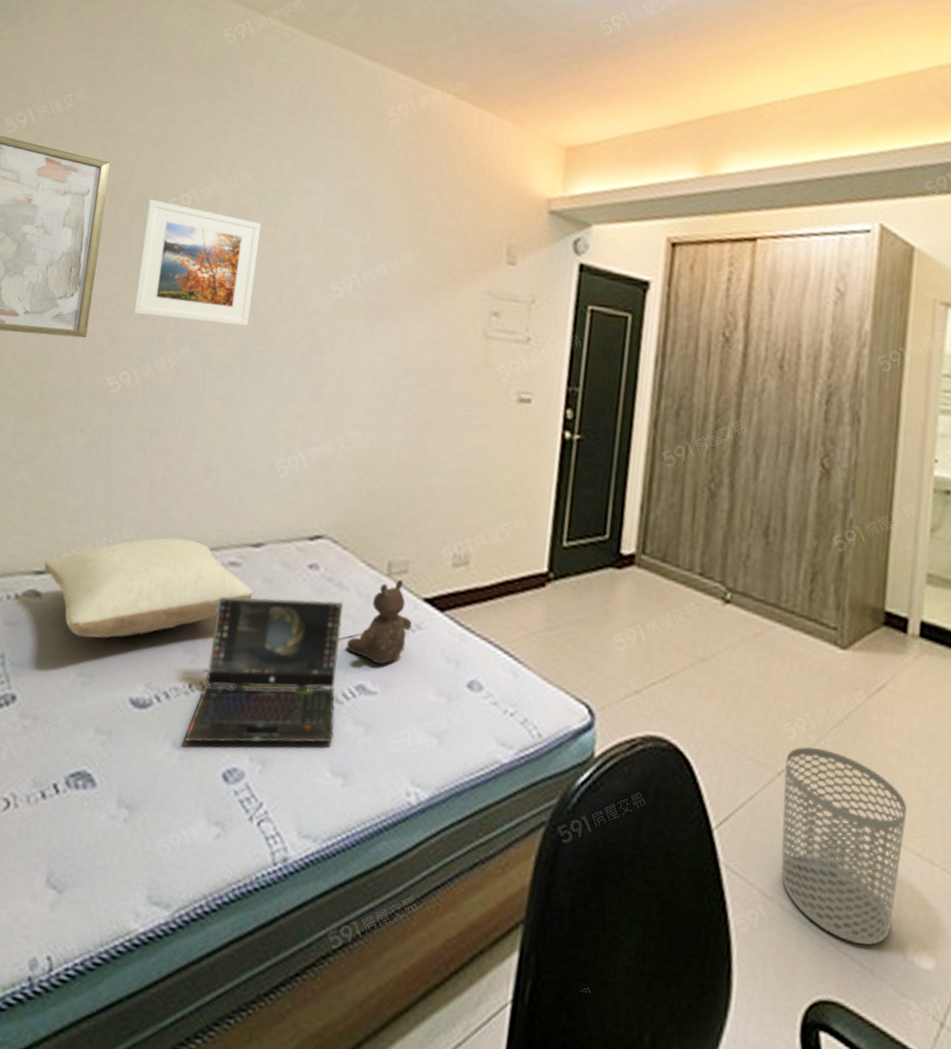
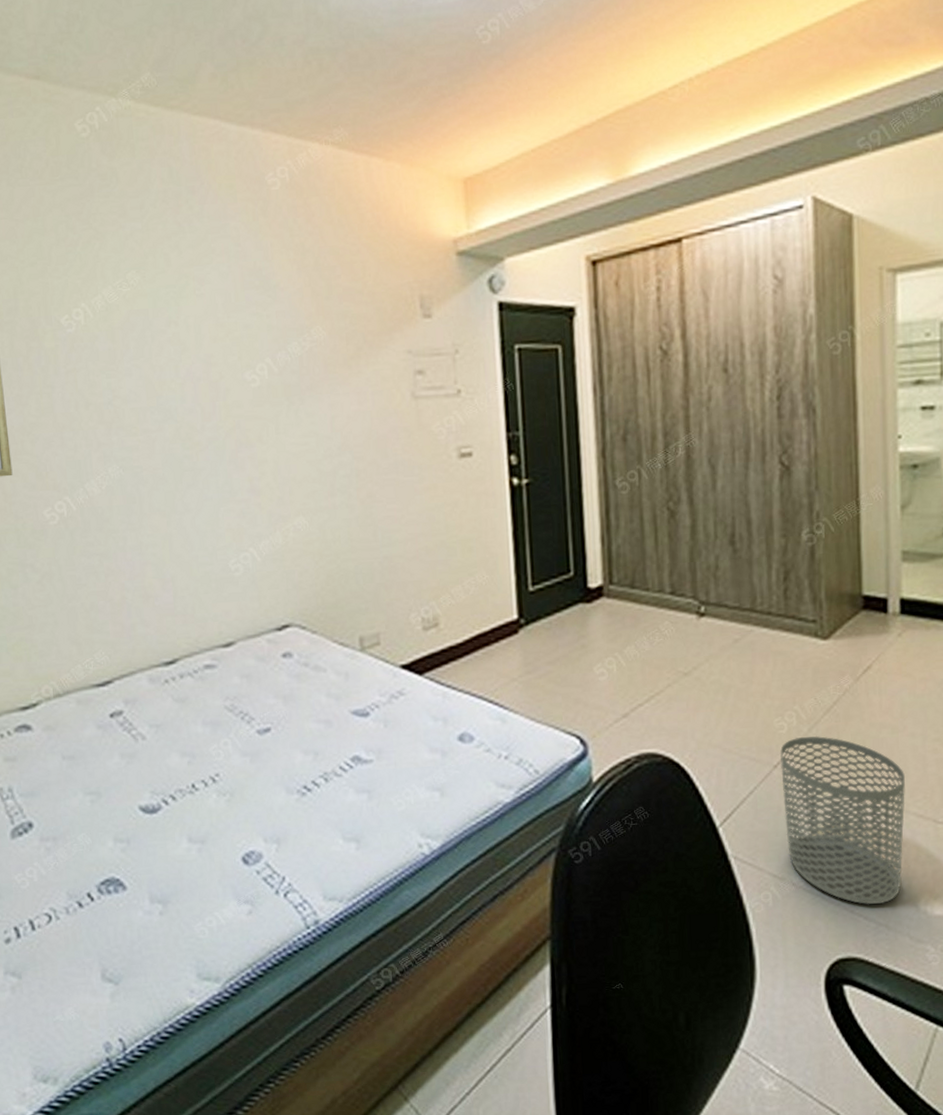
pillow: present [43,537,254,638] -> none [26,651,235,760]
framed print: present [132,199,261,326] -> none [39,321,171,442]
laptop computer: present [184,596,344,743] -> none [198,683,340,835]
stuffed bear: present [346,579,413,665] -> none [334,651,395,735]

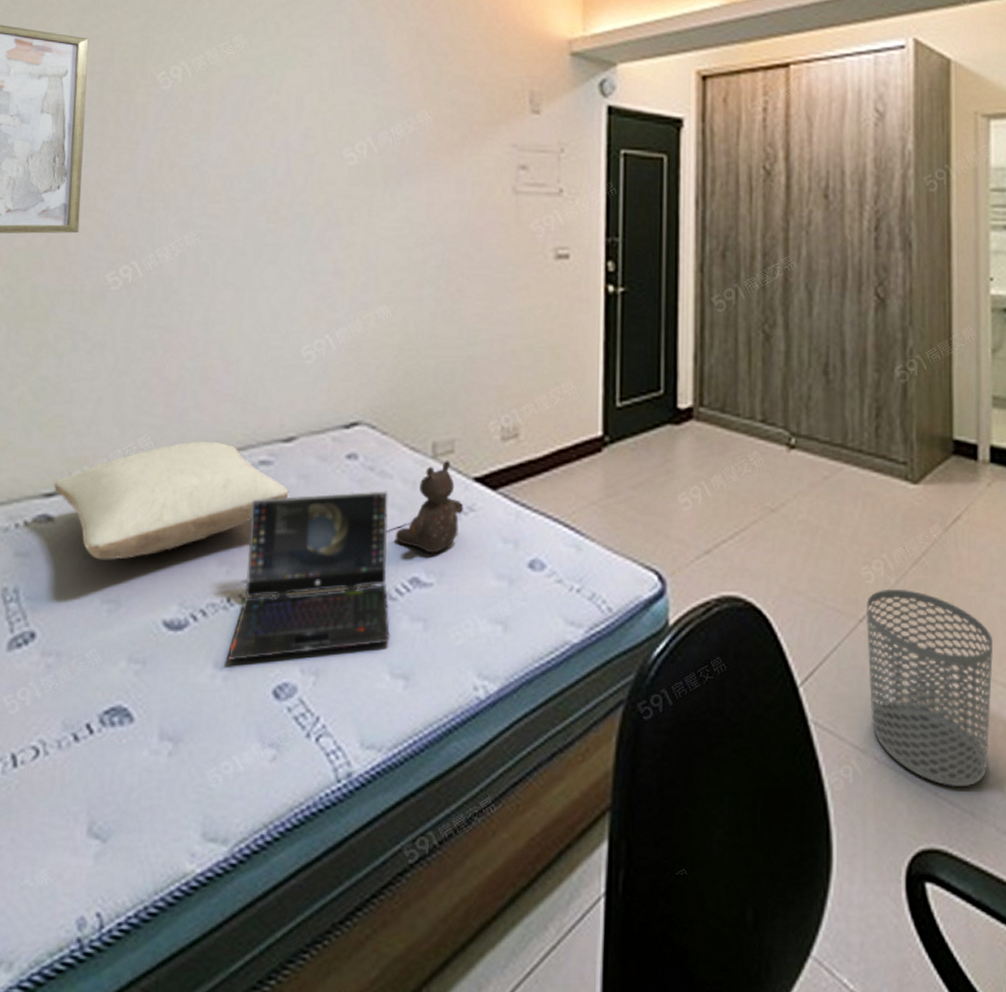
pillow: none [26,651,235,760] -> present [53,441,289,560]
laptop computer: none [198,683,340,835] -> present [226,491,391,660]
stuffed bear: none [334,651,395,735] -> present [395,460,464,554]

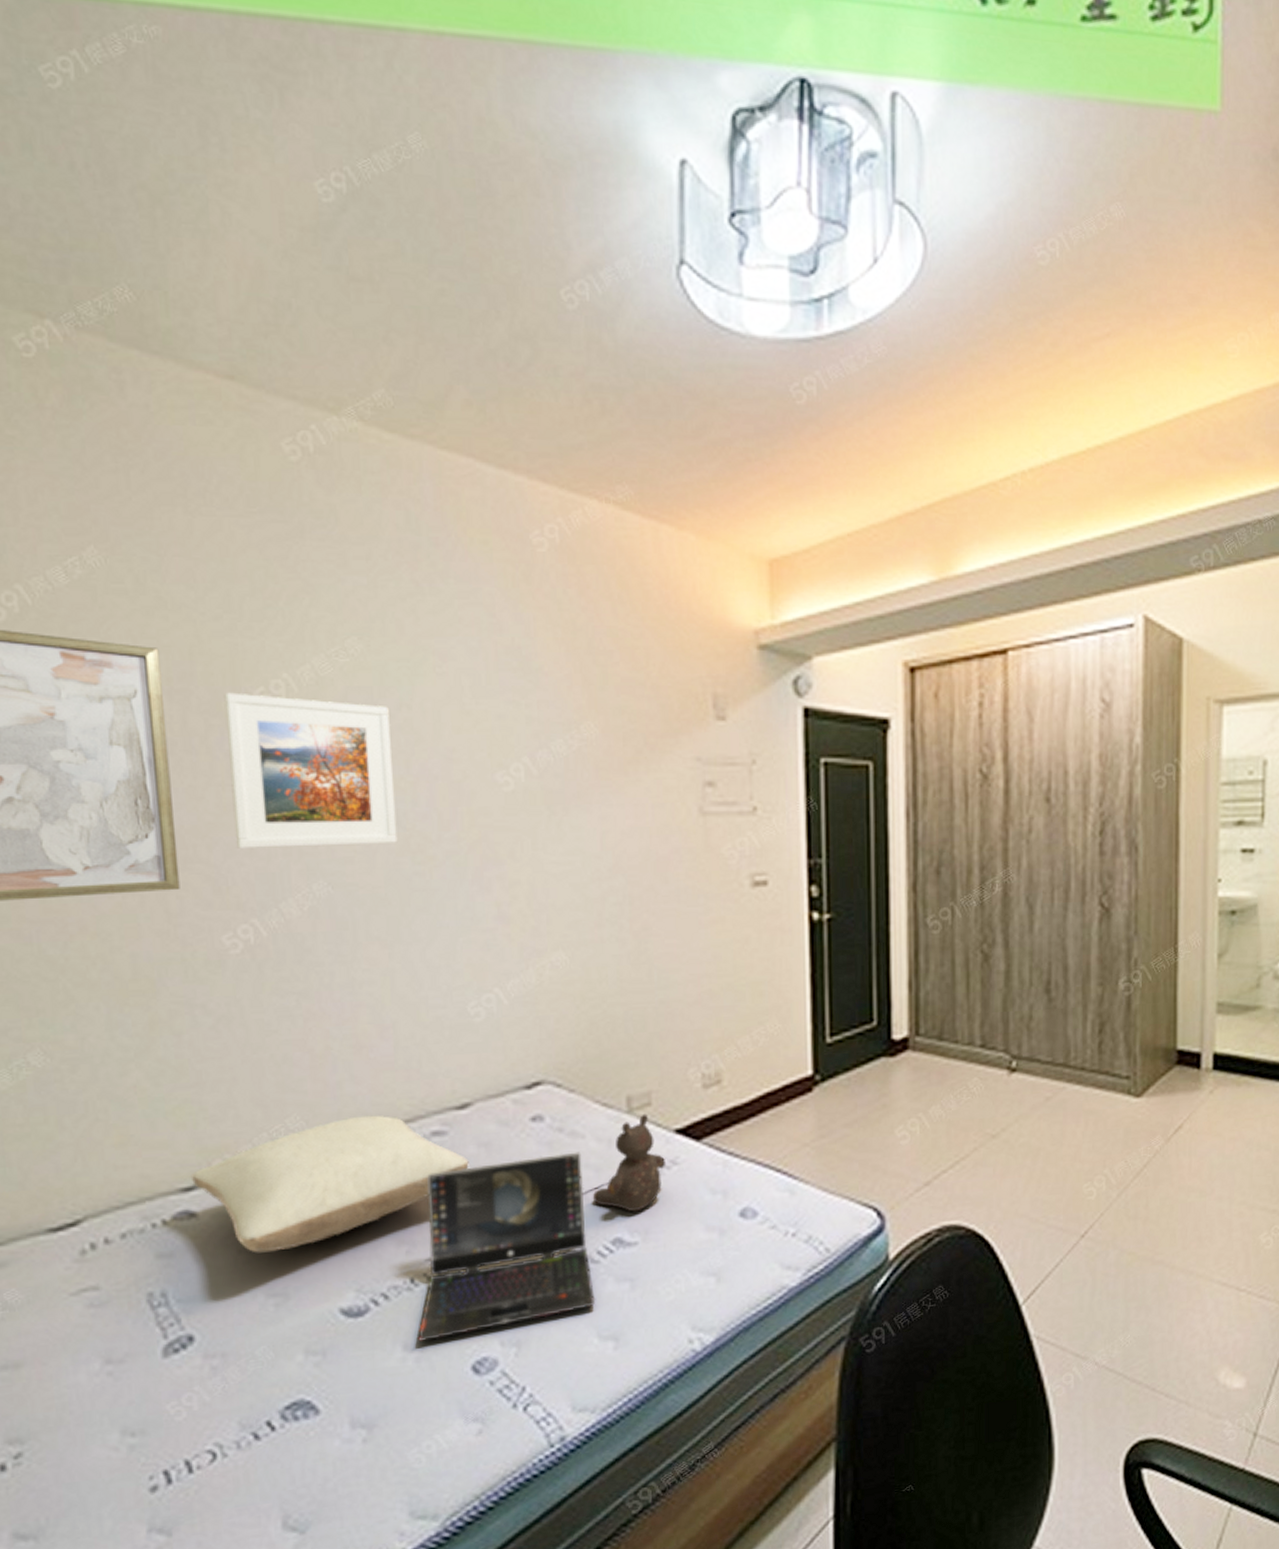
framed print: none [127,75,262,204] -> present [224,692,398,849]
waste bin: present [865,588,993,788] -> none [1087,1201,1210,1382]

